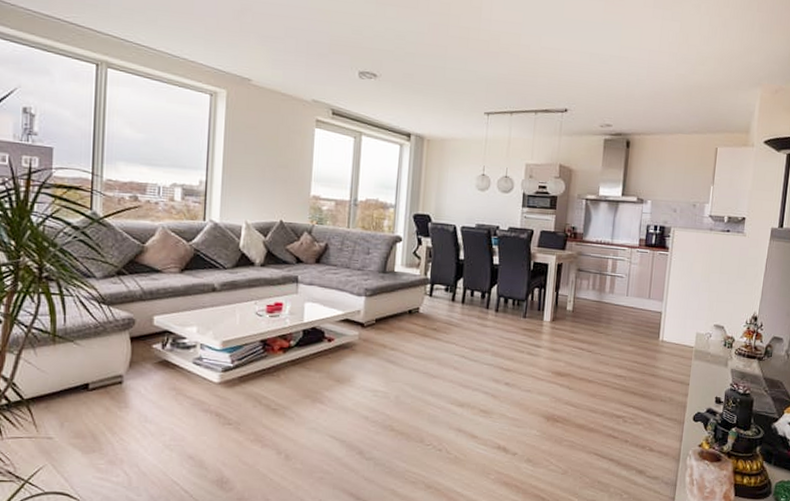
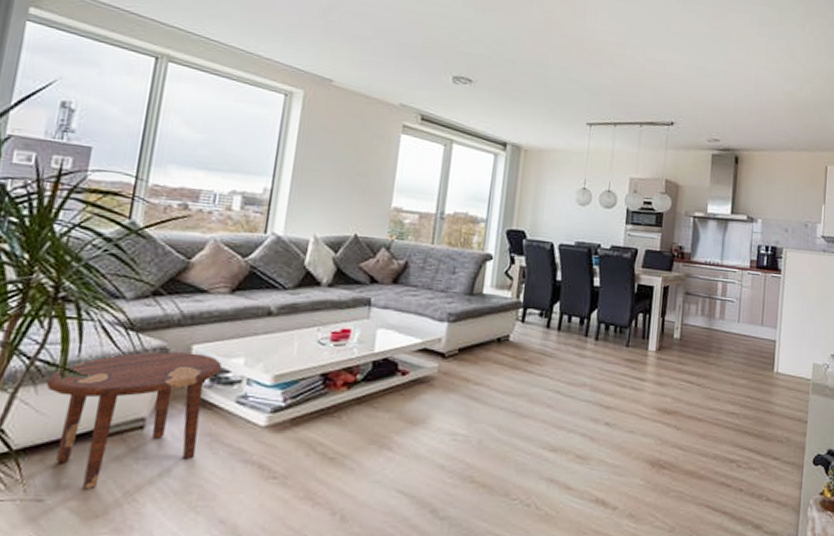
side table: none [42,321,178,430] -> present [46,351,222,488]

